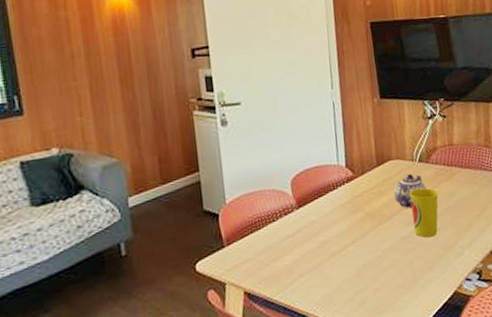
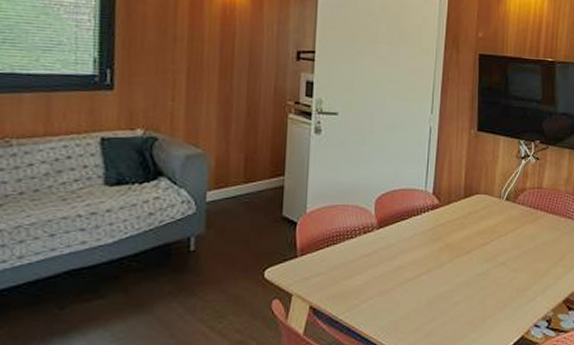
teapot: present [393,173,426,209] -> none [476,210,509,246]
cup: present [409,187,439,238] -> none [491,226,520,278]

